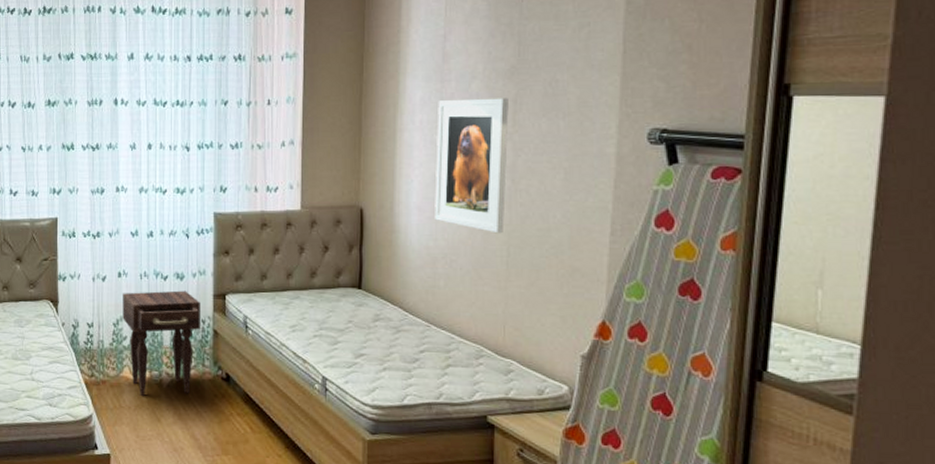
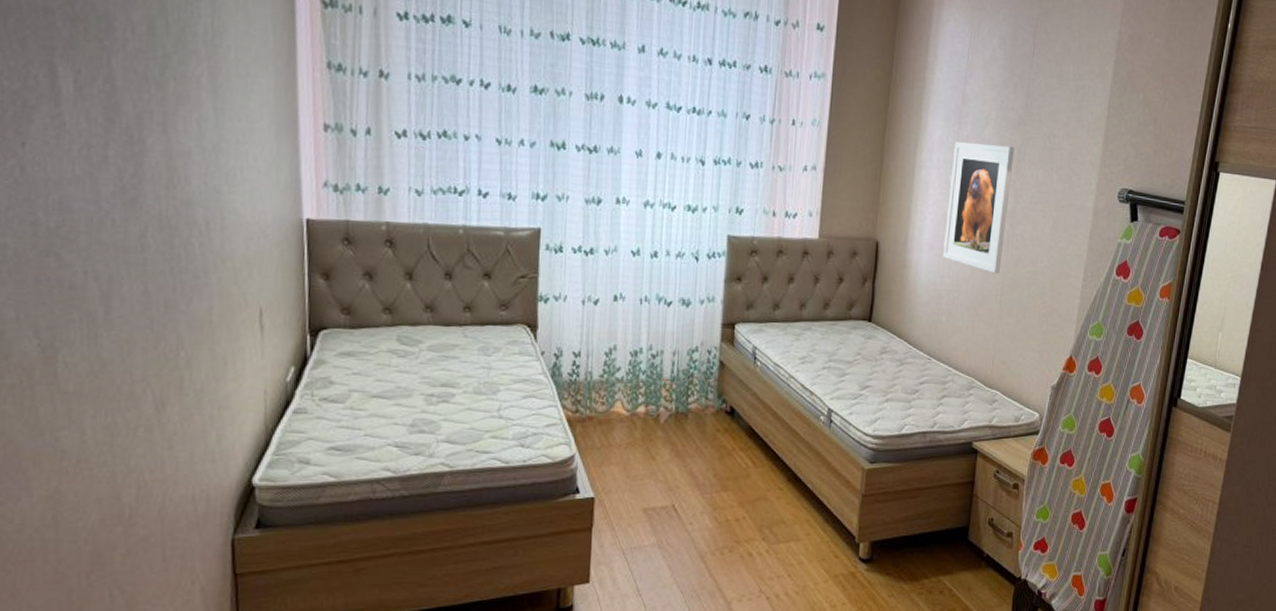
nightstand: present [122,290,200,396] -> none [617,318,707,432]

